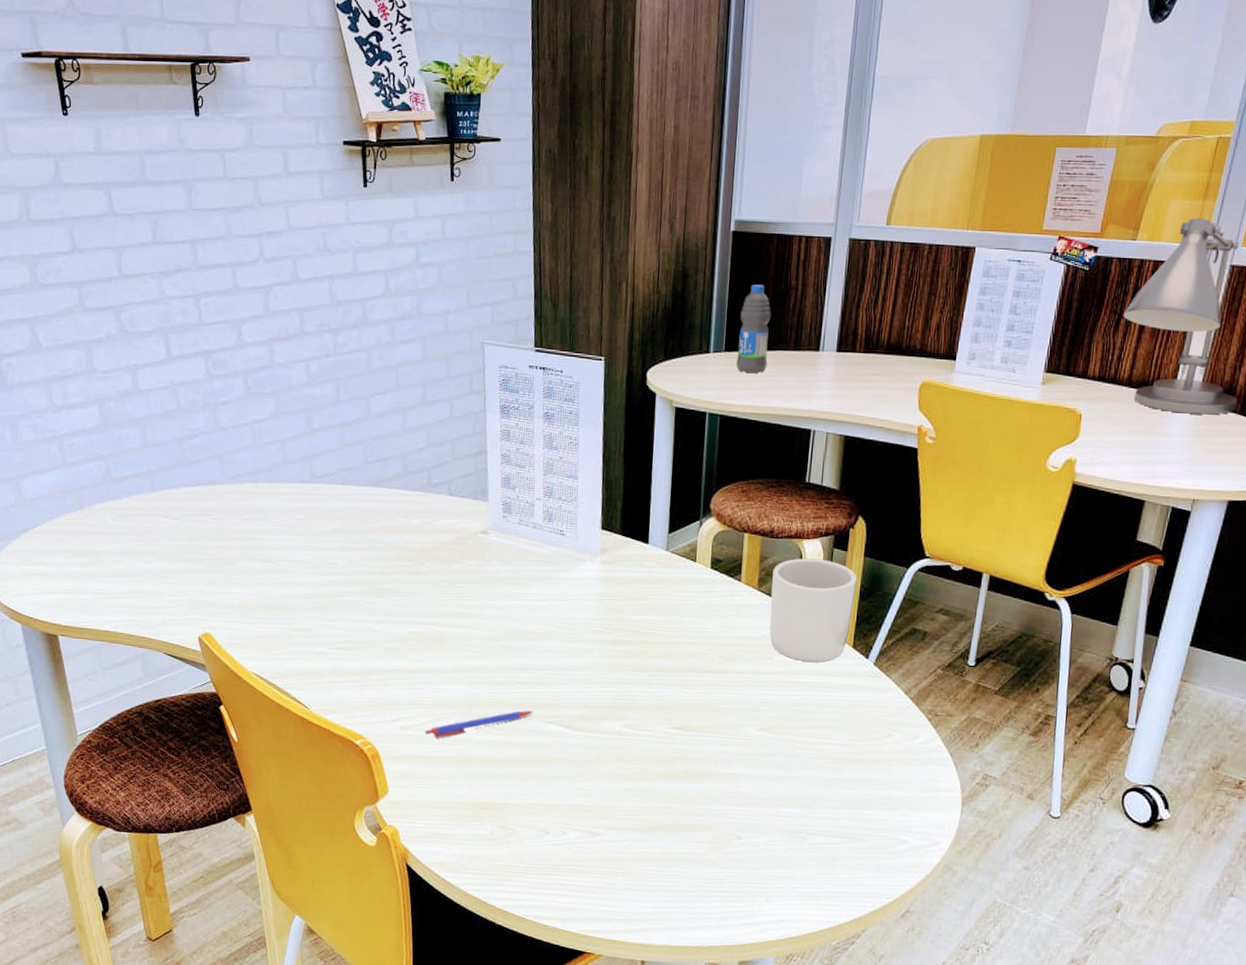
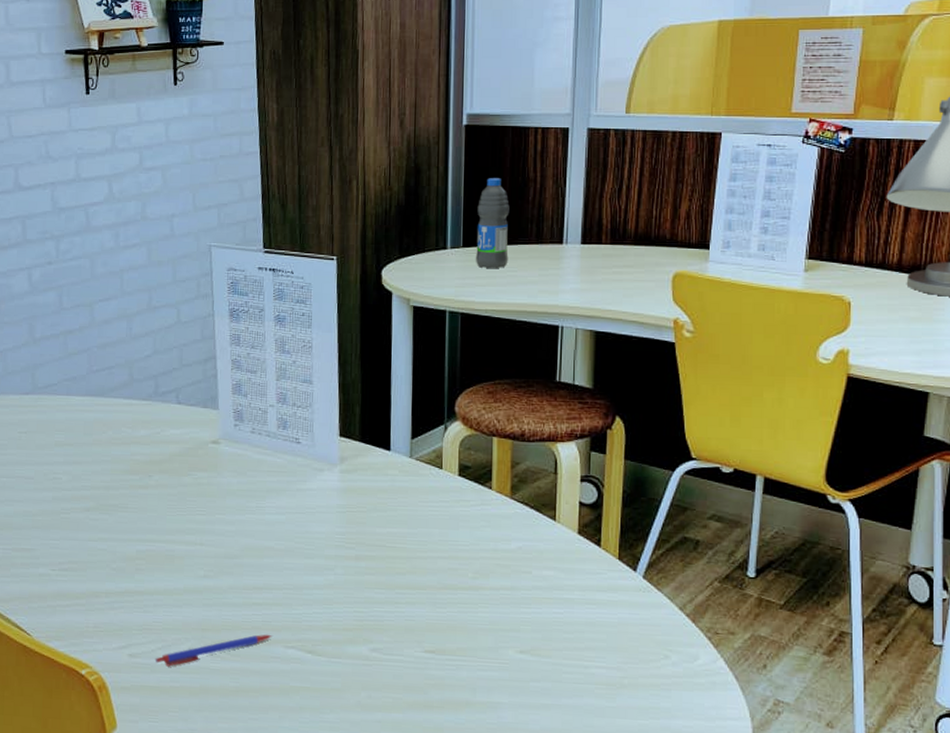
mug: present [769,558,857,663] -> none [525,462,618,577]

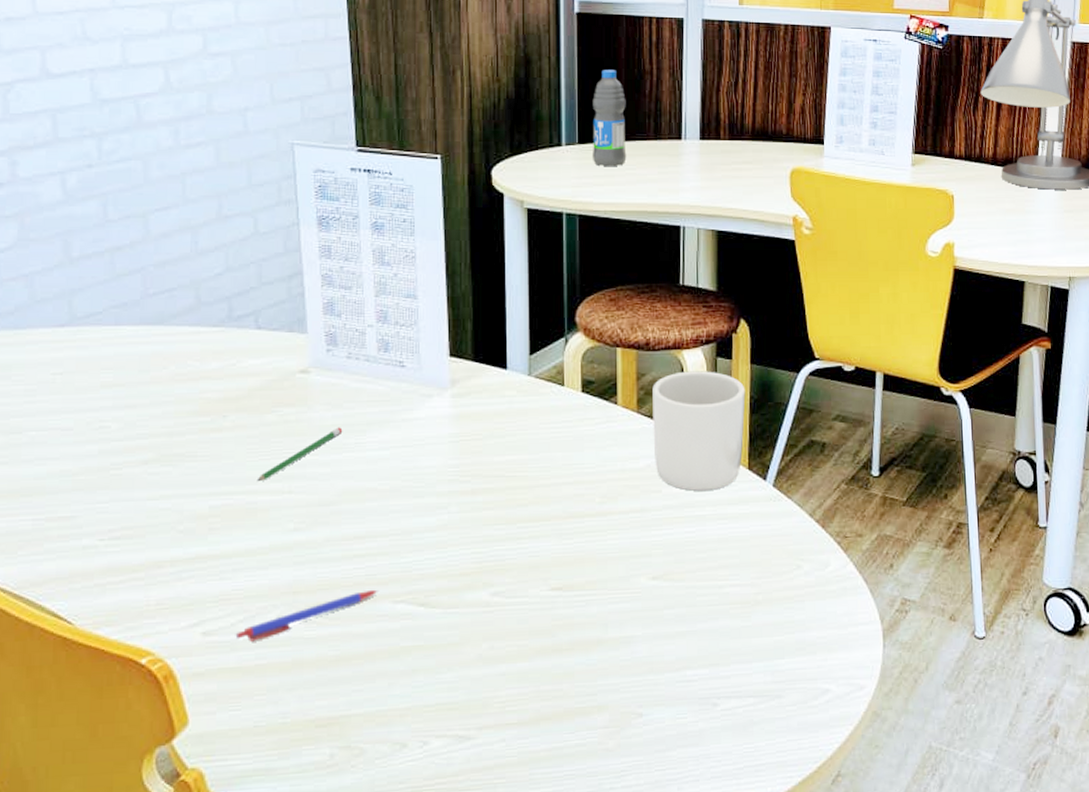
pencil: none [174,492,246,534] -> present [257,427,343,482]
mug: none [525,462,618,577] -> present [652,371,746,492]

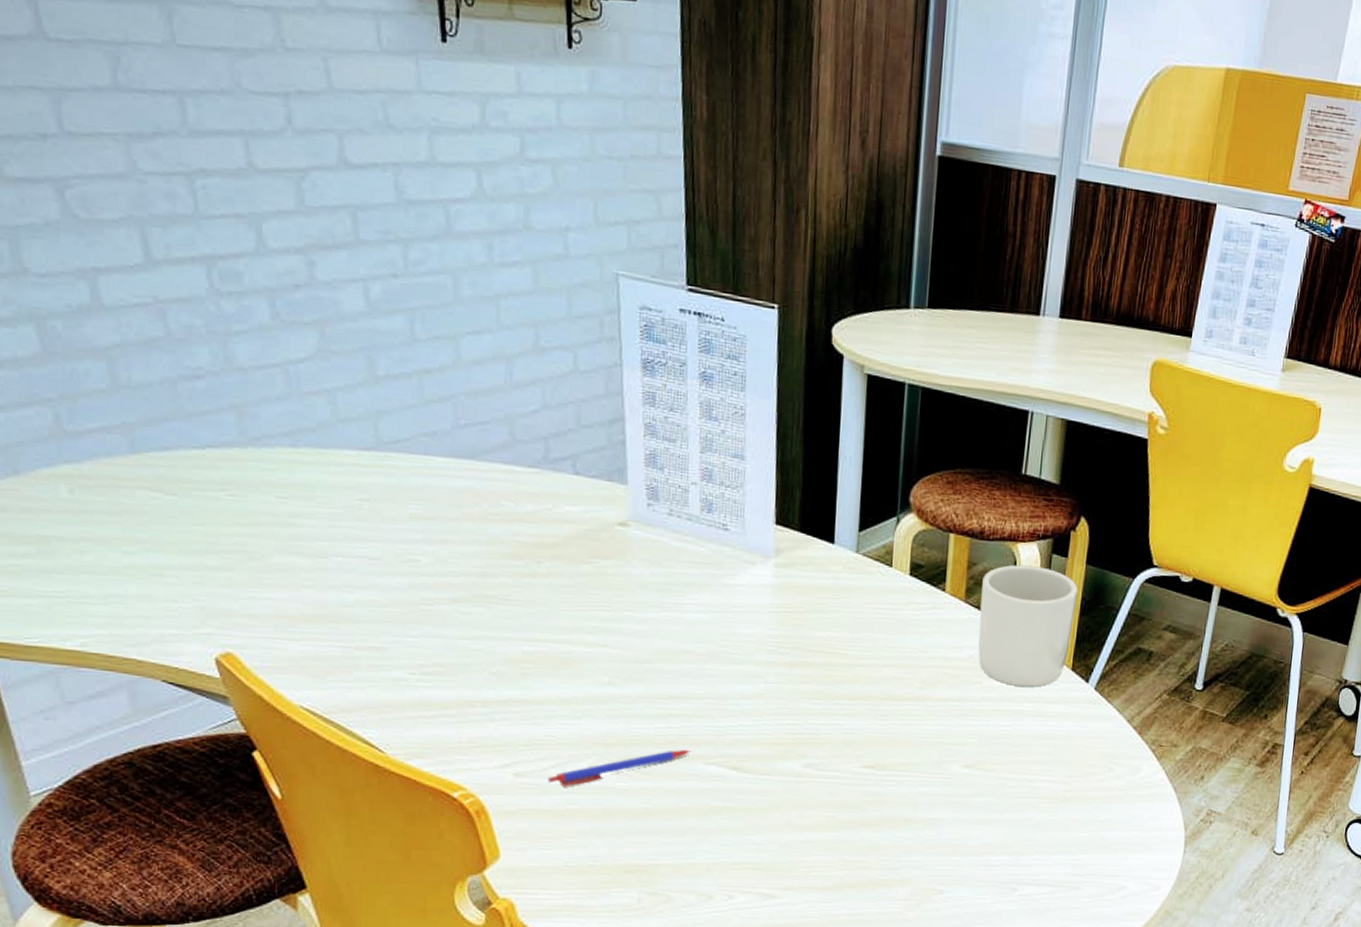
pencil: present [257,427,343,482] -> none [571,585,661,633]
water bottle: present [591,70,627,167] -> none [941,226,984,338]

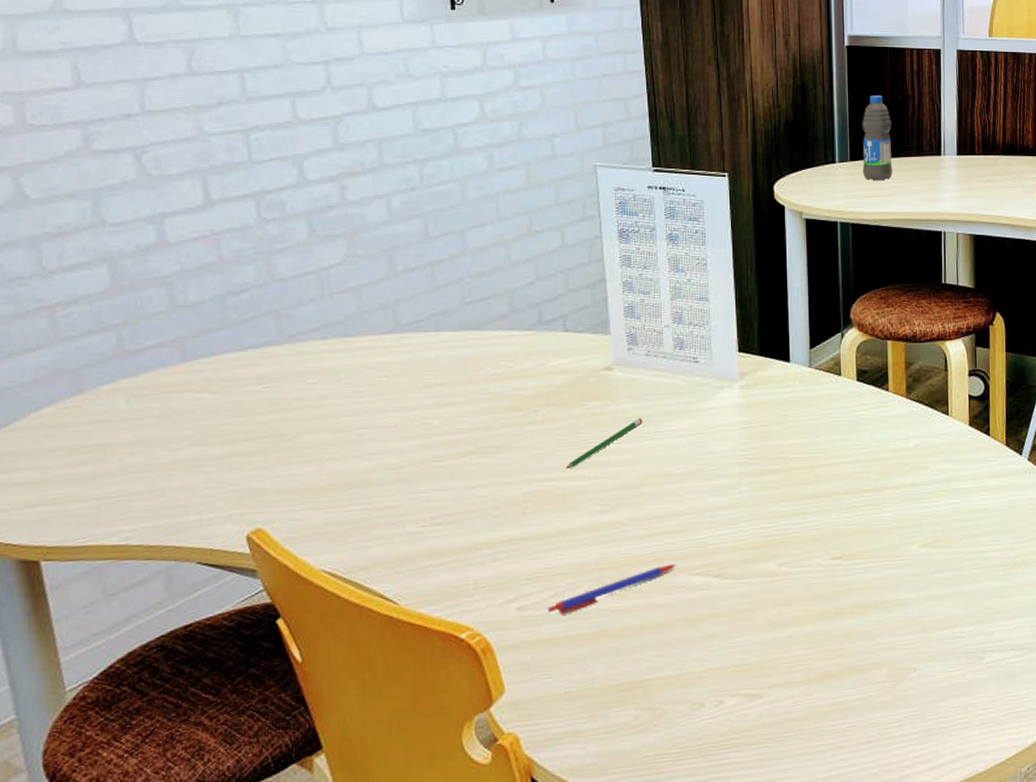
pencil: none [571,585,661,633] -> present [565,418,643,470]
water bottle: none [941,226,984,338] -> present [862,95,893,181]
mug: present [978,564,1078,688] -> none [920,359,1002,467]

